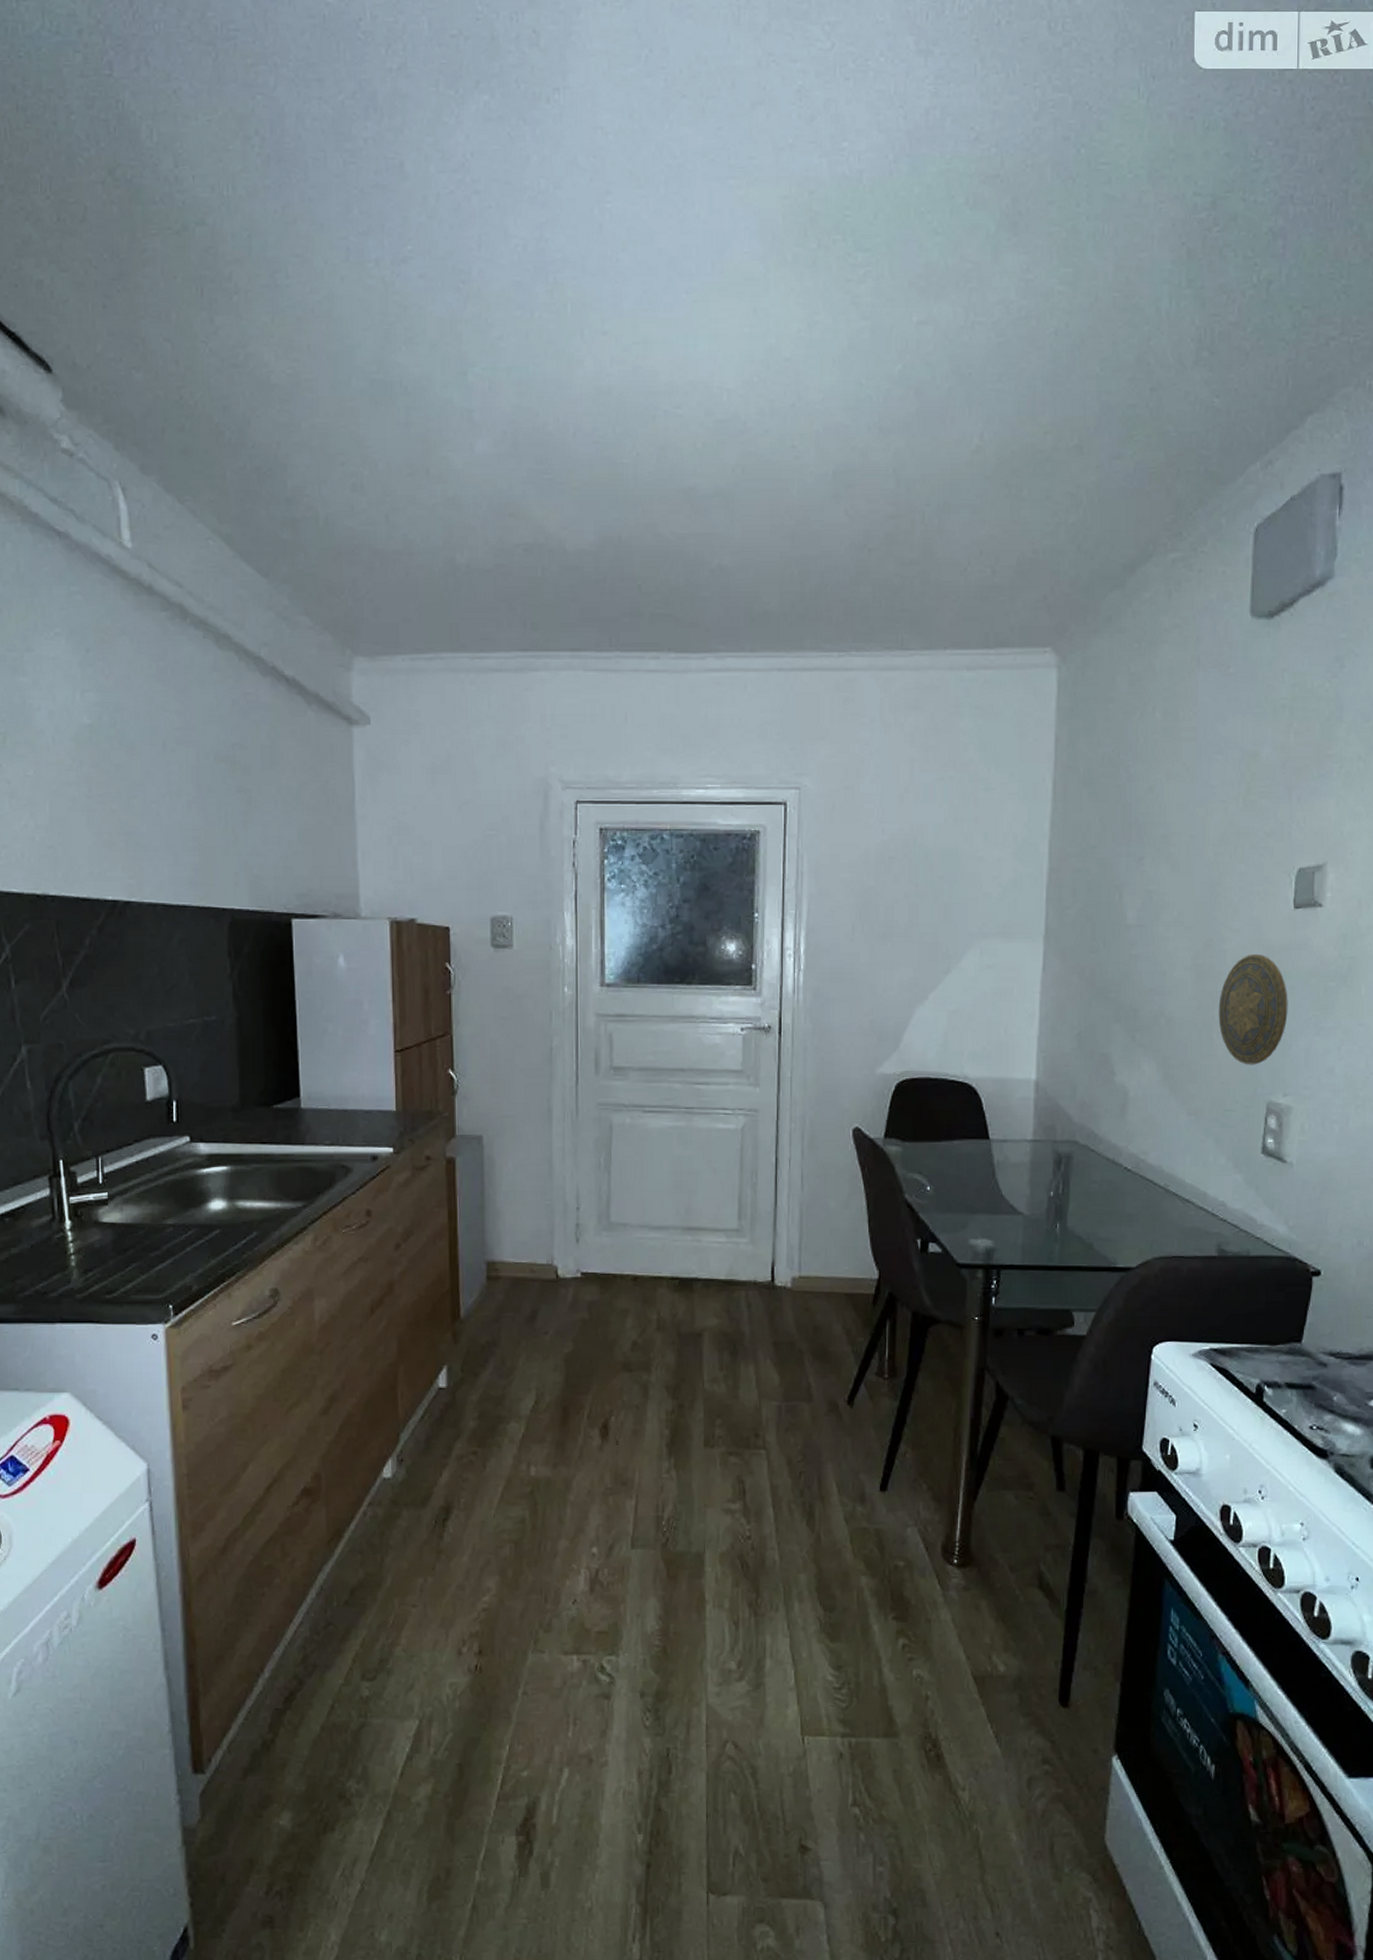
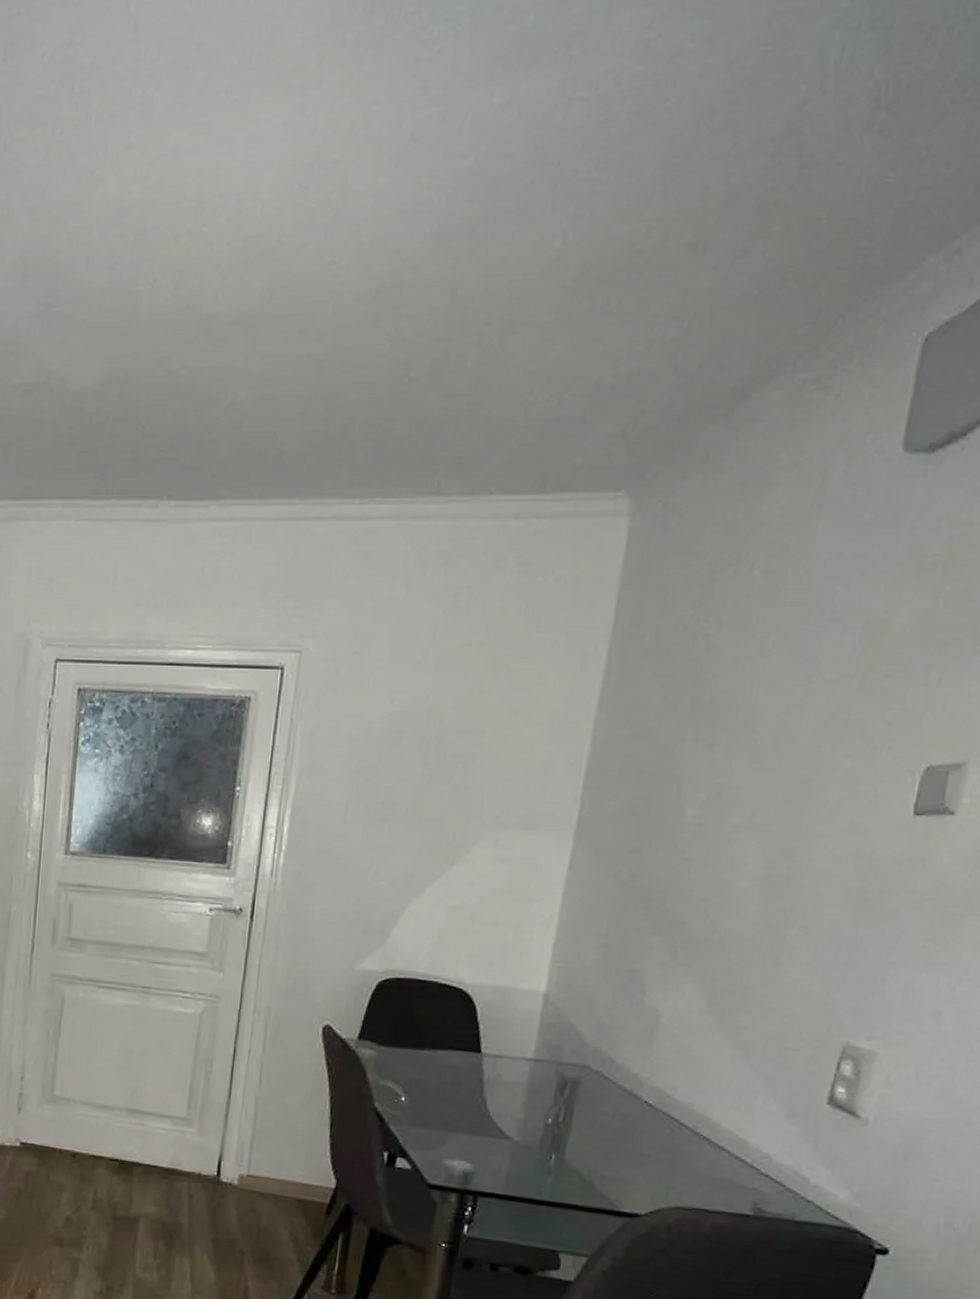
decorative plate: present [1218,953,1288,1065] -> none [790,866,890,1000]

